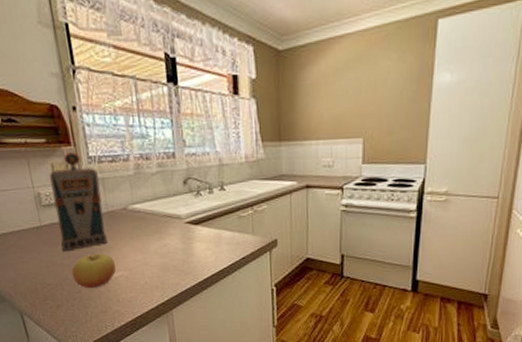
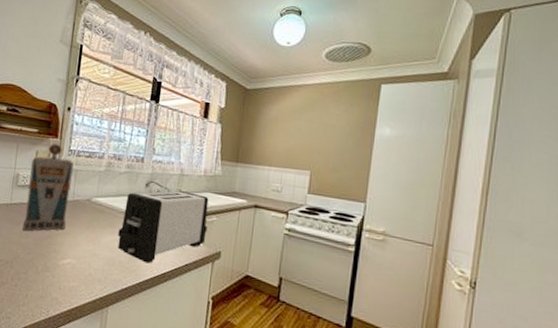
apple: present [71,253,116,288] -> none [24,237,67,271]
toaster: none [164,183,259,263] -> present [117,191,209,264]

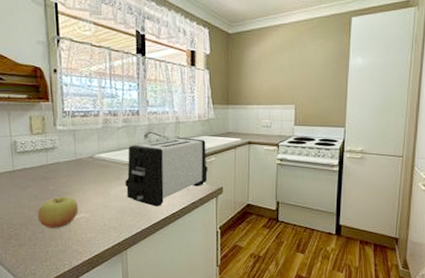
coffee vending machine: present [23,143,74,231] -> none [27,107,73,194]
apple: none [24,237,67,271] -> present [37,196,79,228]

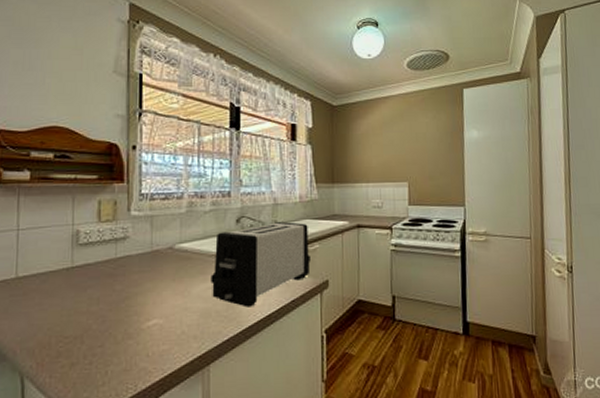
apple: present [37,196,79,228] -> none [97,298,152,340]

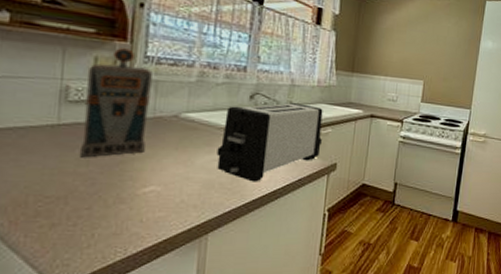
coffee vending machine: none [92,189,147,297] -> present [80,48,152,158]

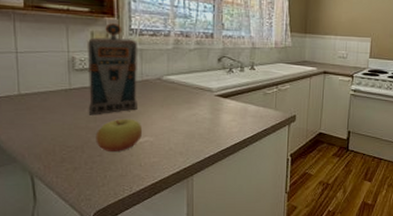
apple: none [85,163,149,204] -> present [95,118,143,151]
toaster: present [216,103,323,182] -> none [195,64,282,133]

